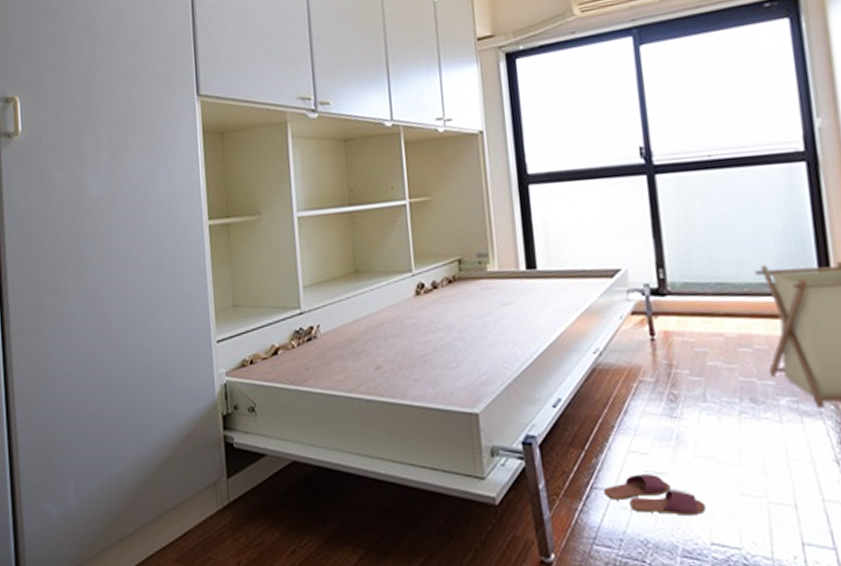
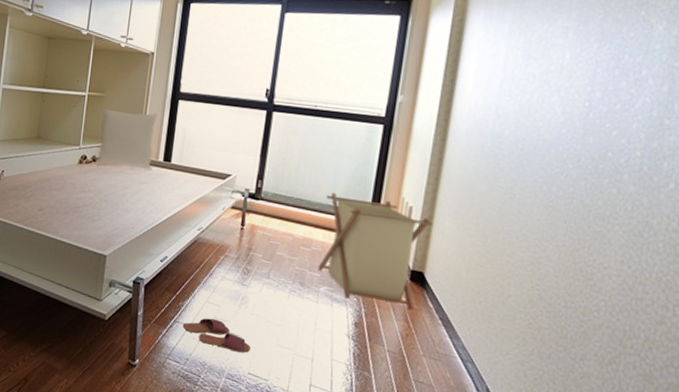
pillow: none [431,208,514,292] -> present [95,107,158,171]

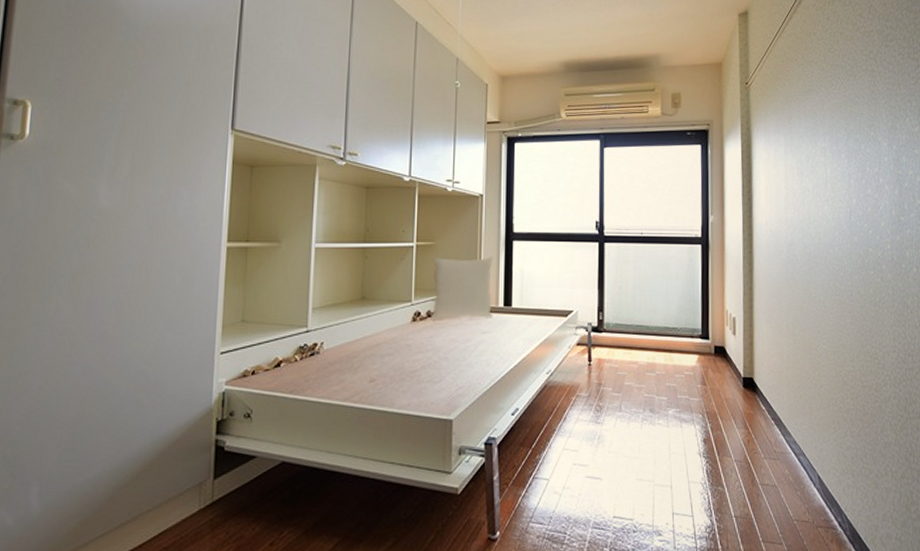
slippers: present [182,318,250,353] -> none [542,466,612,497]
laundry basket: present [317,193,433,310] -> none [662,314,753,417]

